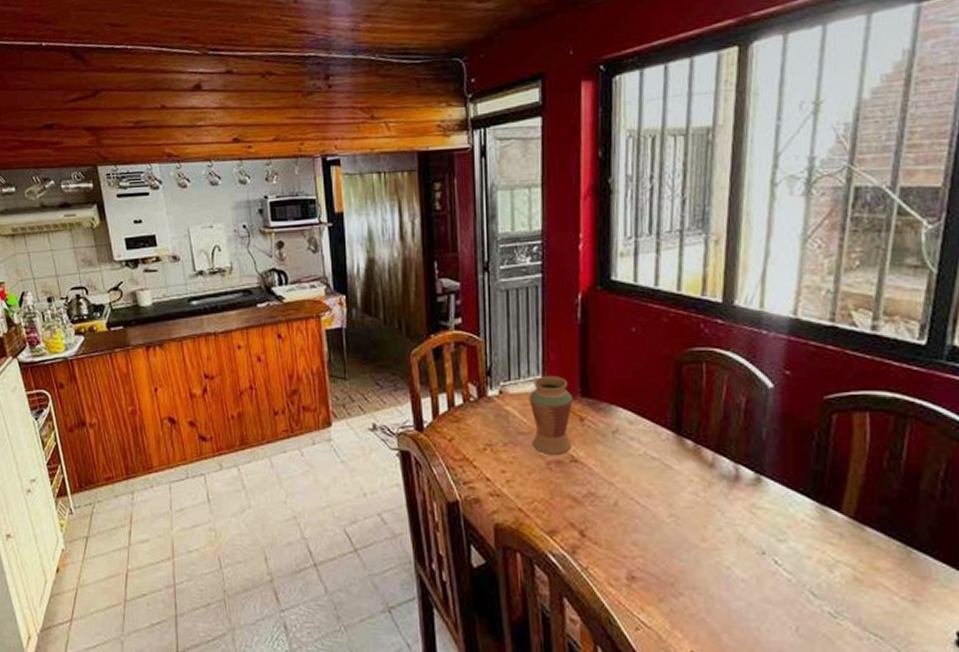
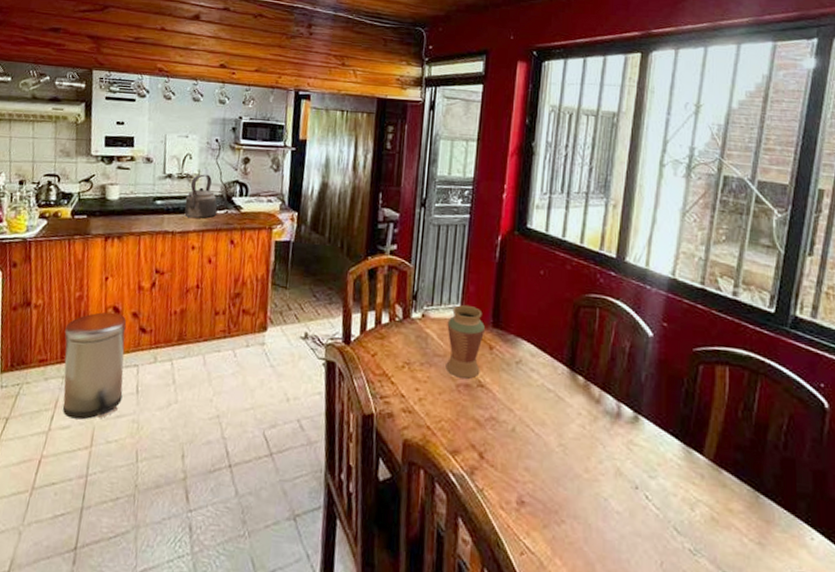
pedal bin: none [125,423,195,532] -> present [62,312,127,420]
kettle: none [222,266,258,316] -> present [184,174,218,219]

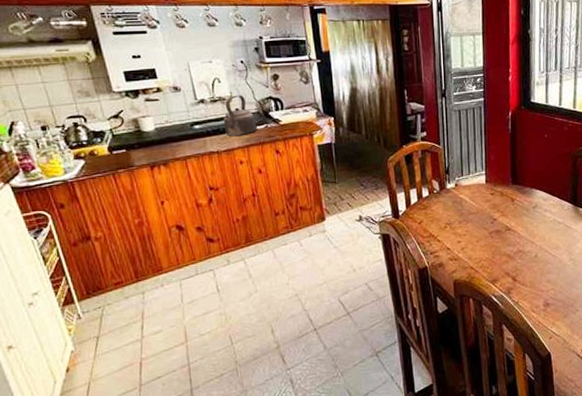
pedal bin: present [62,312,127,420] -> none [133,230,205,324]
vase: present [445,304,485,379] -> none [476,170,507,227]

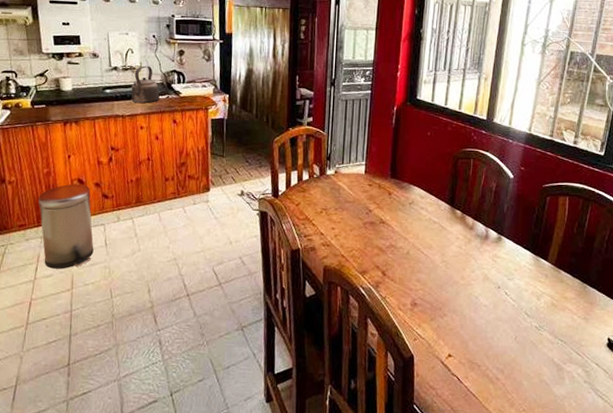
pedal bin: none [133,230,205,324] -> present [38,183,94,269]

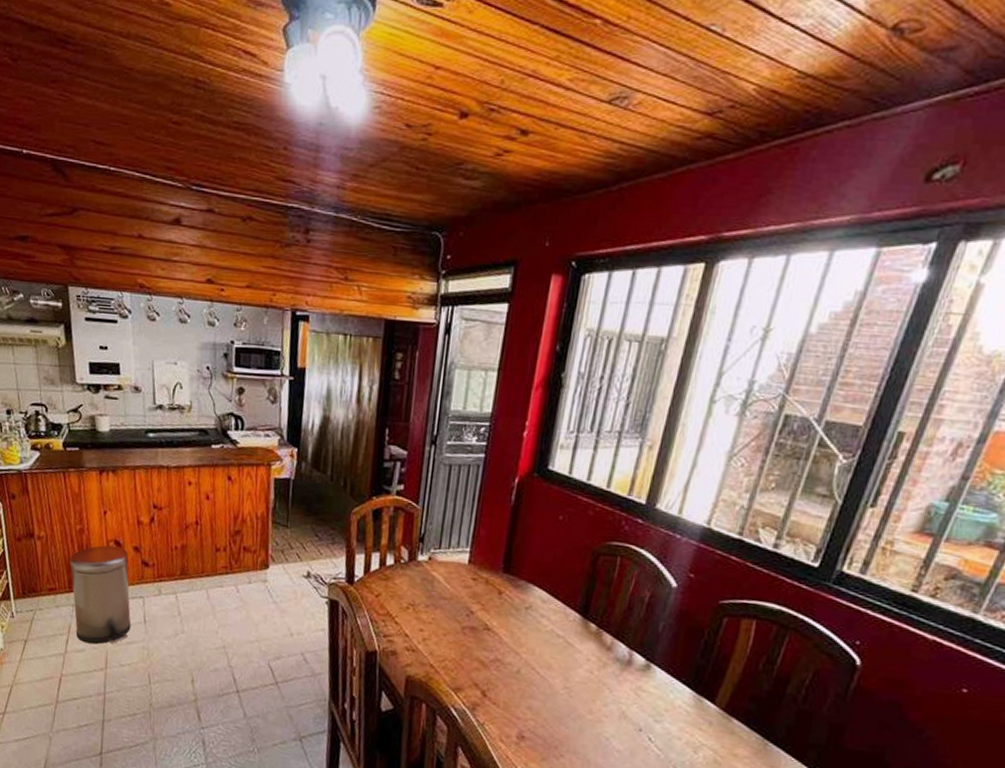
kettle: present [131,66,160,104] -> none [178,405,213,453]

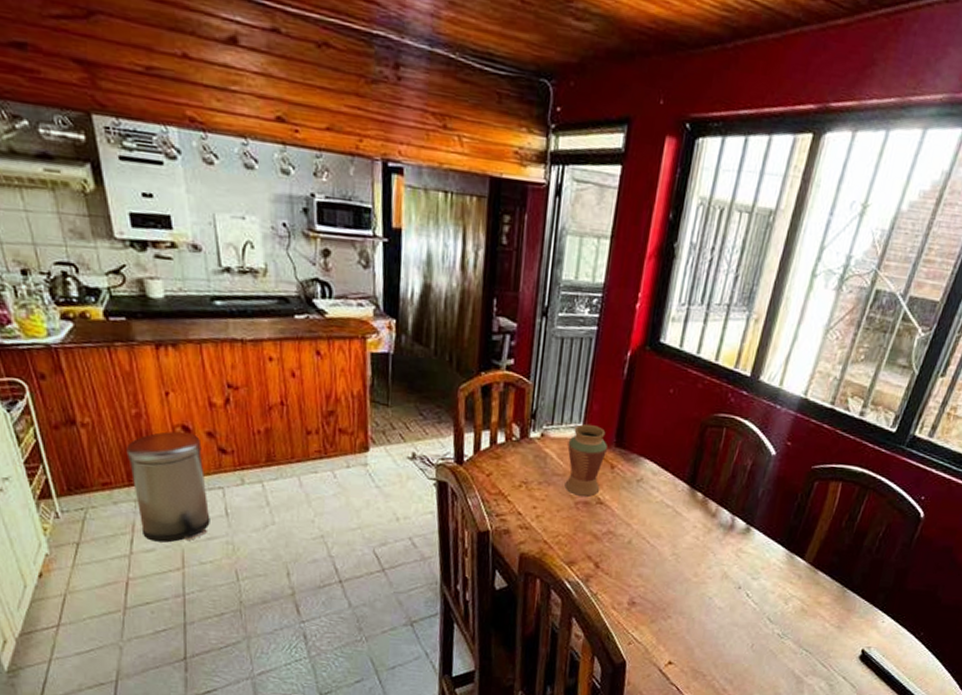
vase: none [451,548,495,622] -> present [564,423,607,497]

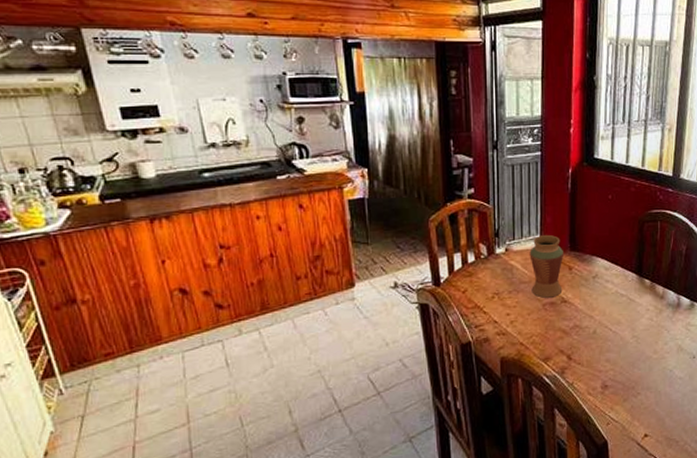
pedal bin: present [126,431,210,543] -> none [127,294,212,402]

